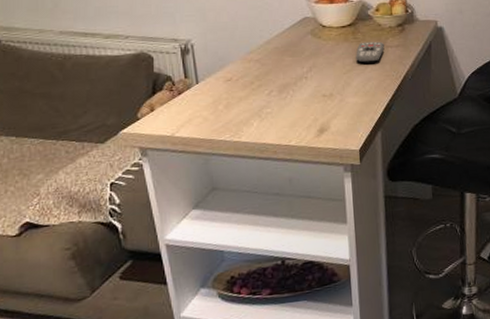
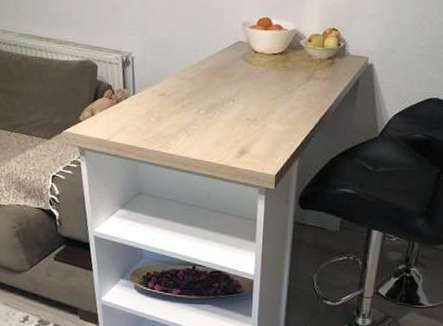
remote control: present [356,41,384,64] -> none [283,71,312,93]

